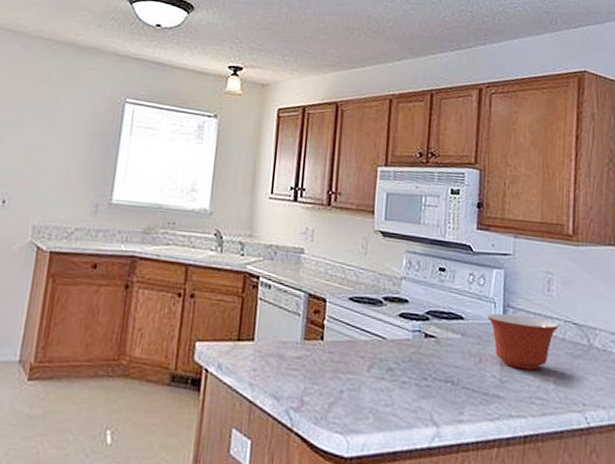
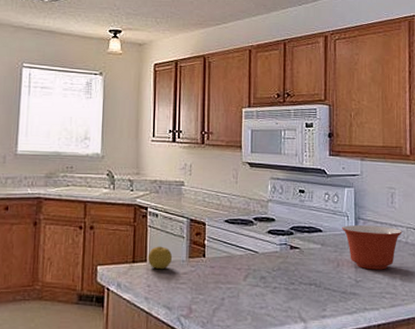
fruit: none [255,323,285,352] -> present [147,246,173,270]

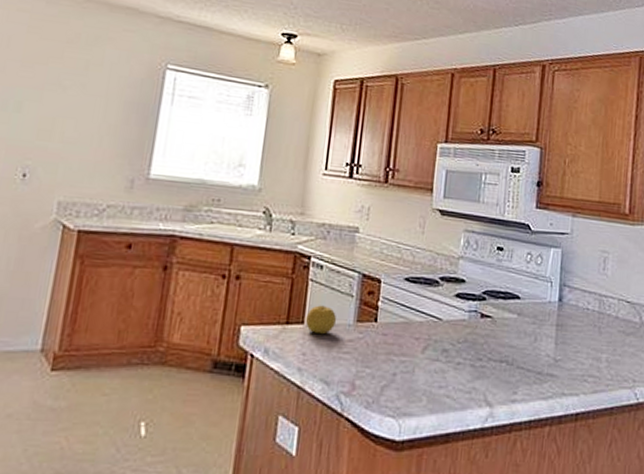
mixing bowl: present [342,225,402,270] -> none [543,292,613,348]

